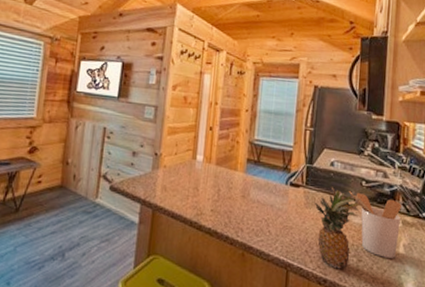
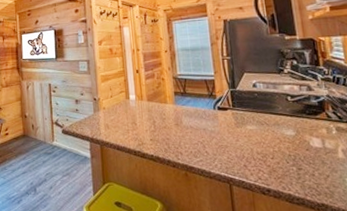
fruit: present [314,187,363,269] -> none [244,106,292,179]
utensil holder: present [348,191,402,258] -> none [275,107,336,164]

